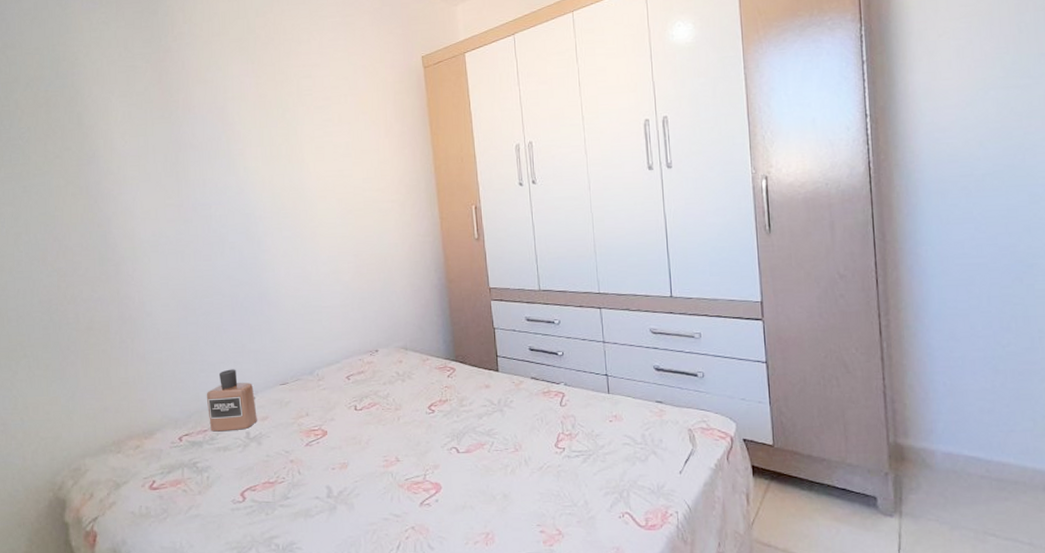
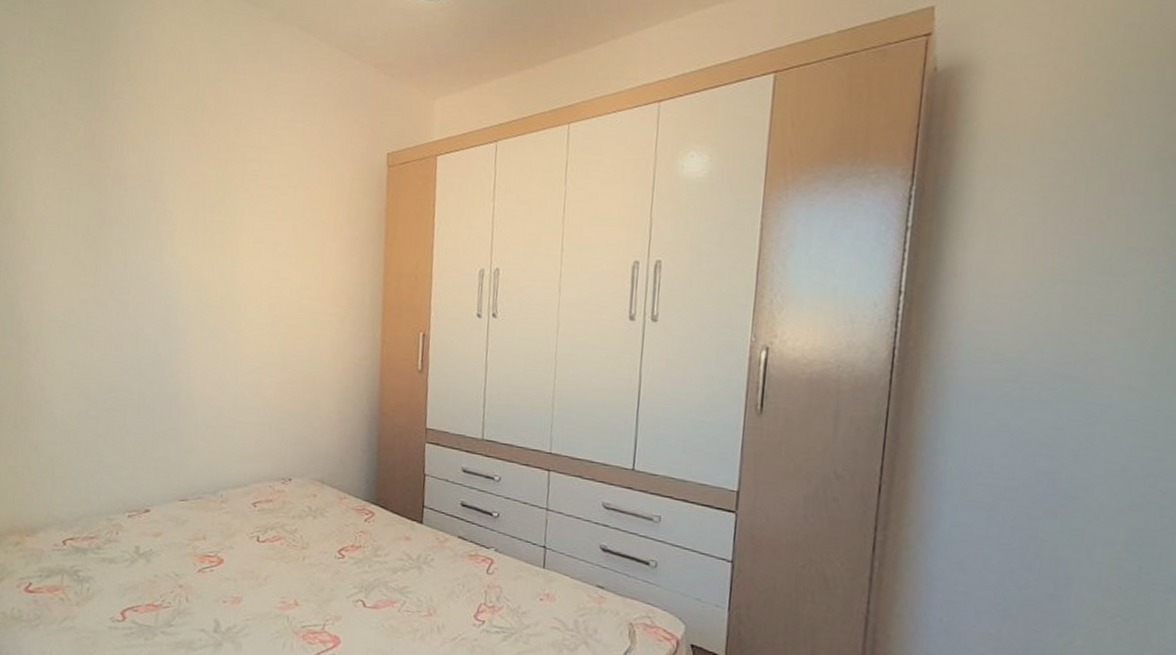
perfume: present [206,369,257,432] -> none [97,474,150,543]

